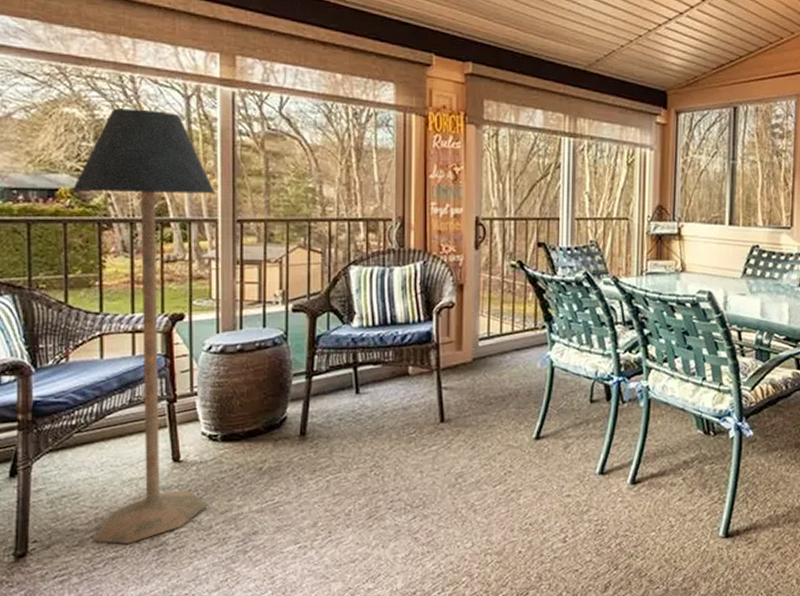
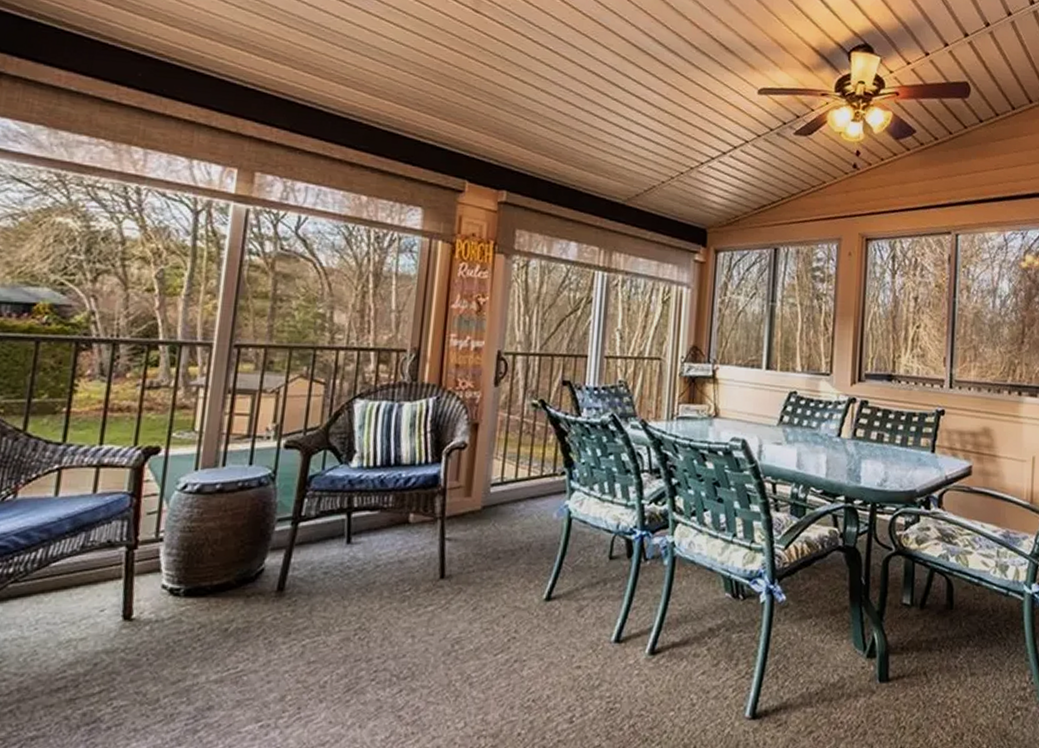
floor lamp: present [73,108,215,544] -> none [12,220,214,720]

